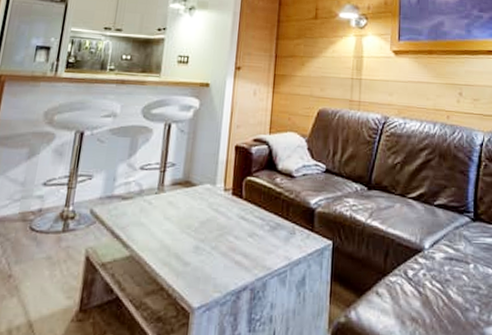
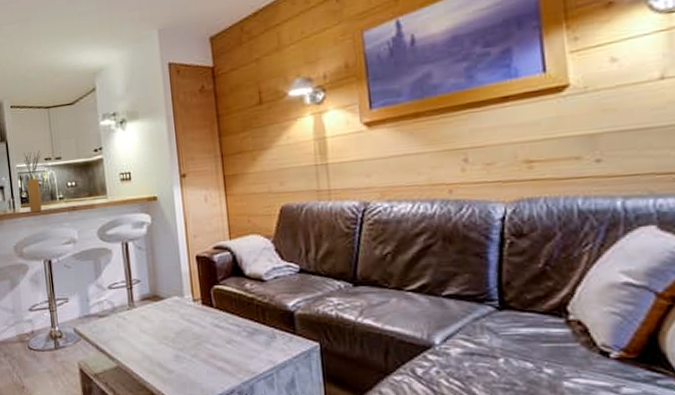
vase: none [74,17,103,80] -> present [23,150,42,213]

